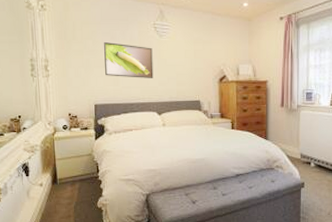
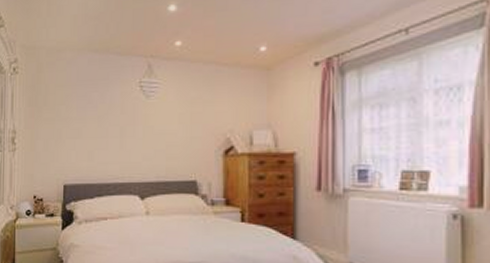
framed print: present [104,42,153,78] -> none [78,107,137,152]

